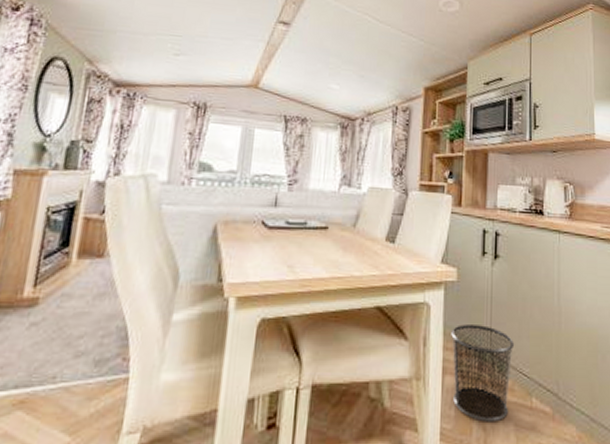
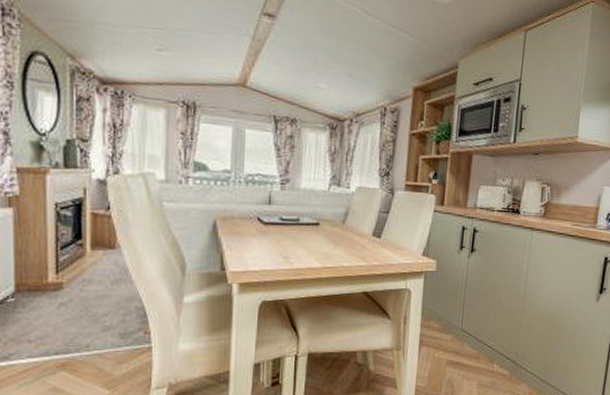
waste bin: present [451,324,515,422] -> none [427,307,483,382]

